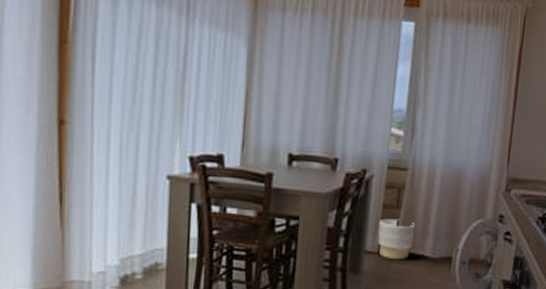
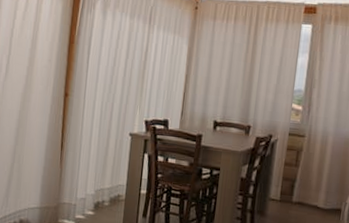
planter: present [377,218,415,259] -> none [279,174,310,208]

